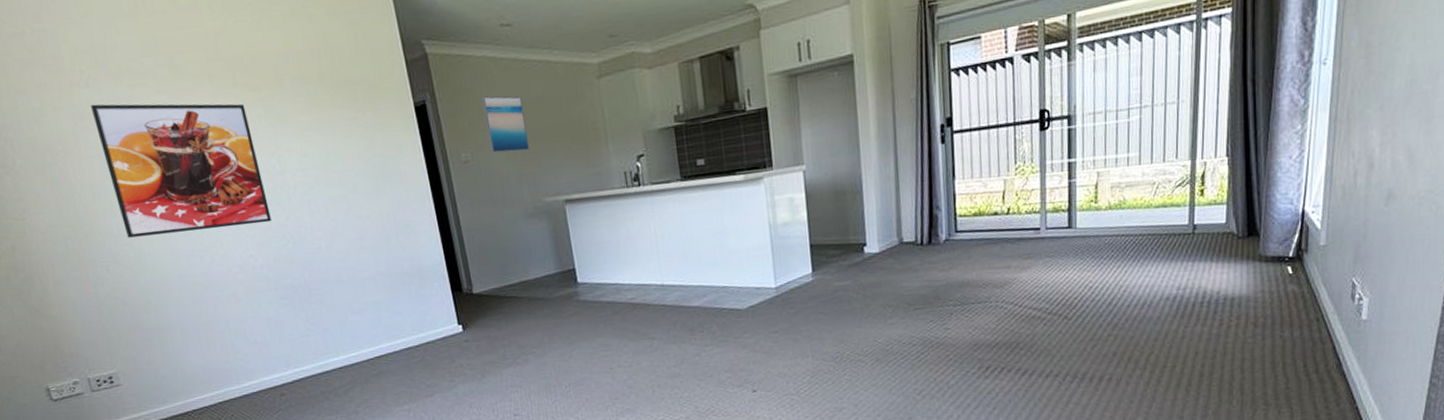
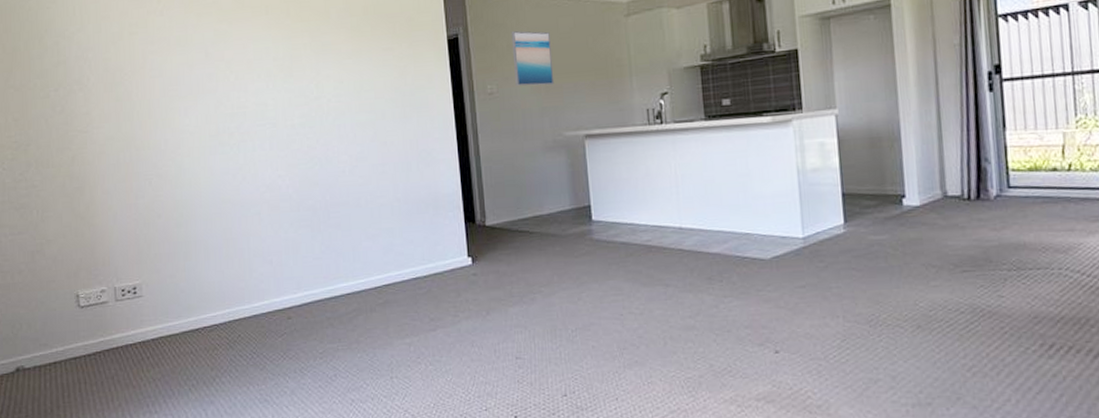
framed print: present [90,103,272,238] -> none [160,30,303,153]

